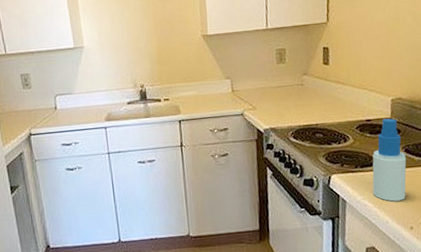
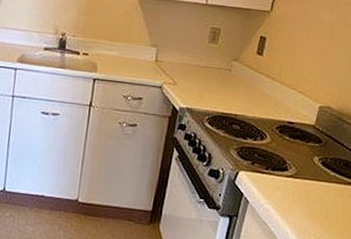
spray bottle: present [372,118,407,202] -> none [279,125,321,214]

